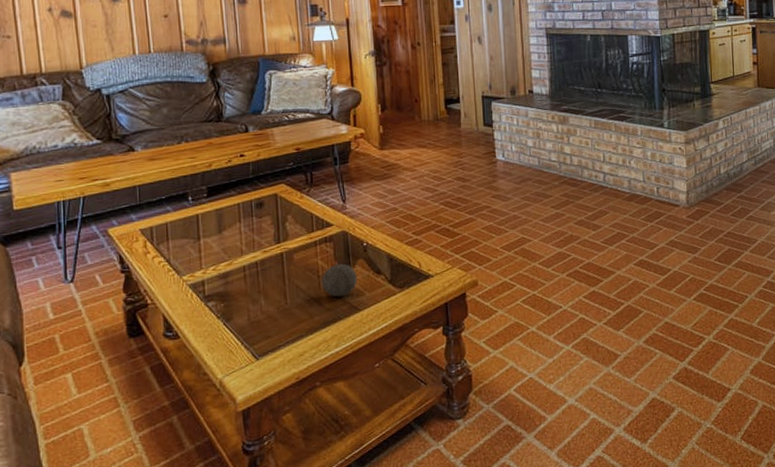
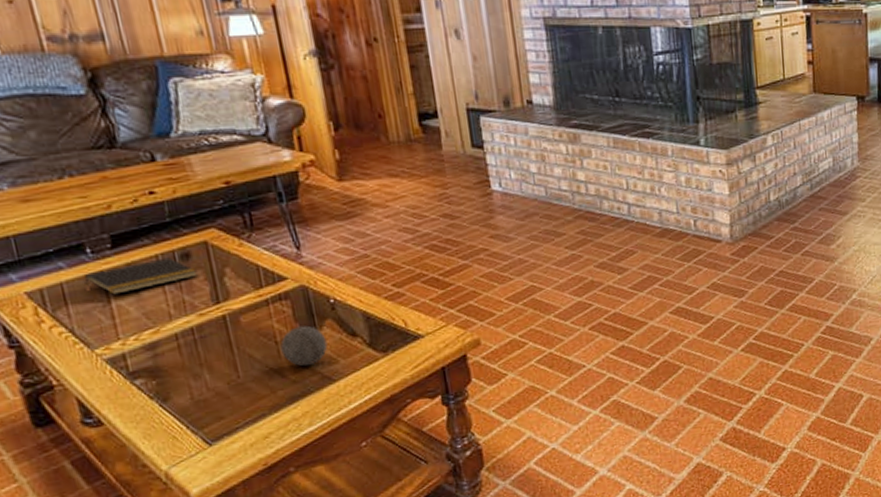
notepad: none [184,205,266,234] -> present [84,257,197,295]

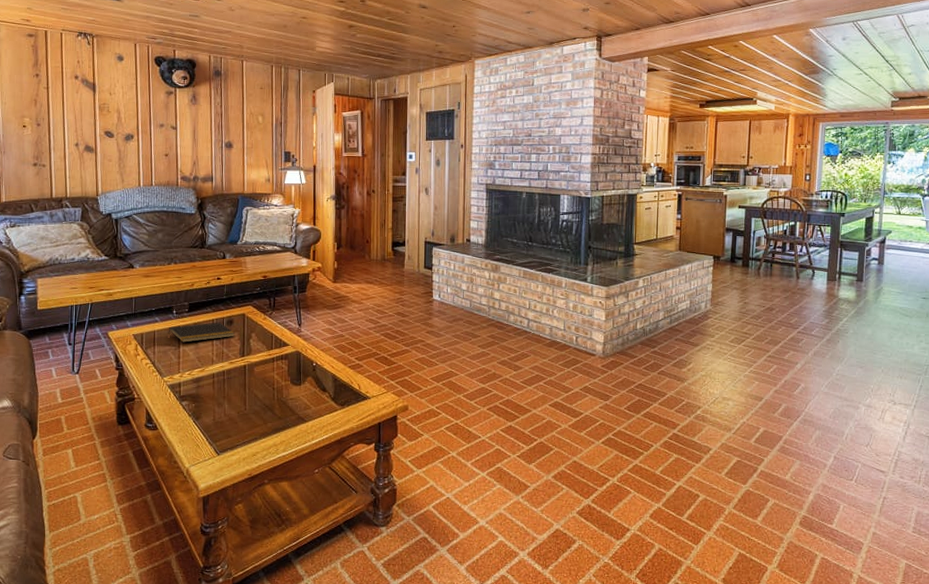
decorative ball: present [280,325,328,367] -> none [276,379,306,408]

